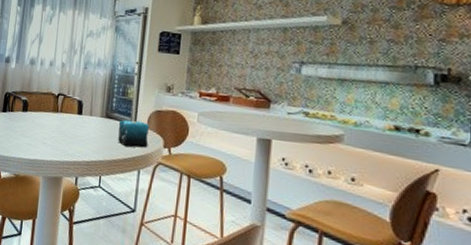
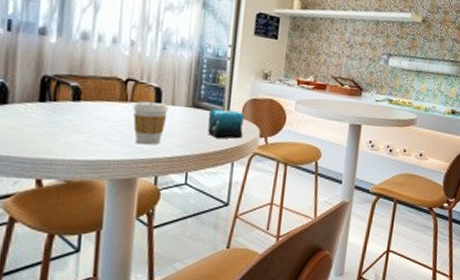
coffee cup: none [61,112,87,150] -> present [132,101,168,145]

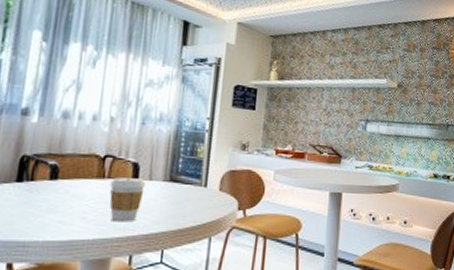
candle: present [207,109,245,139] -> none [185,182,223,214]

